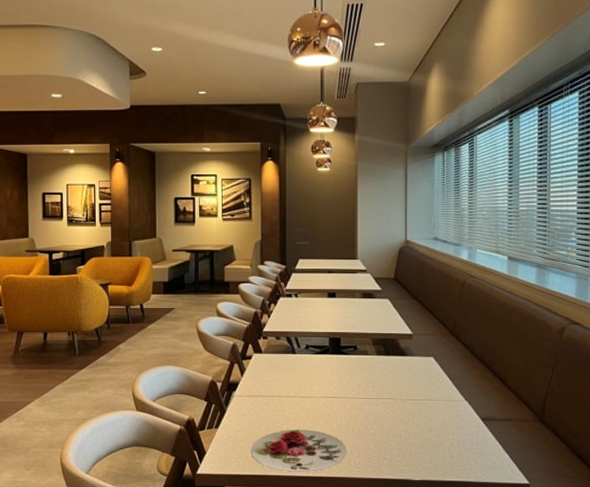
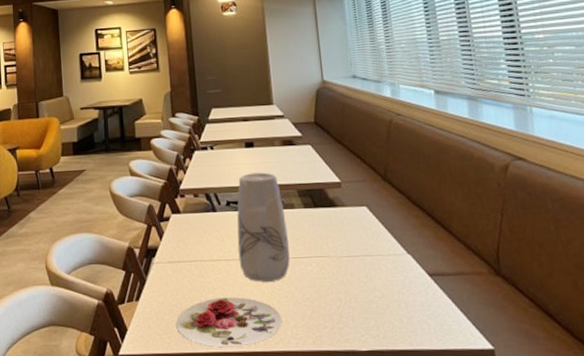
vase: none [313,321,359,418] -> present [237,172,290,282]

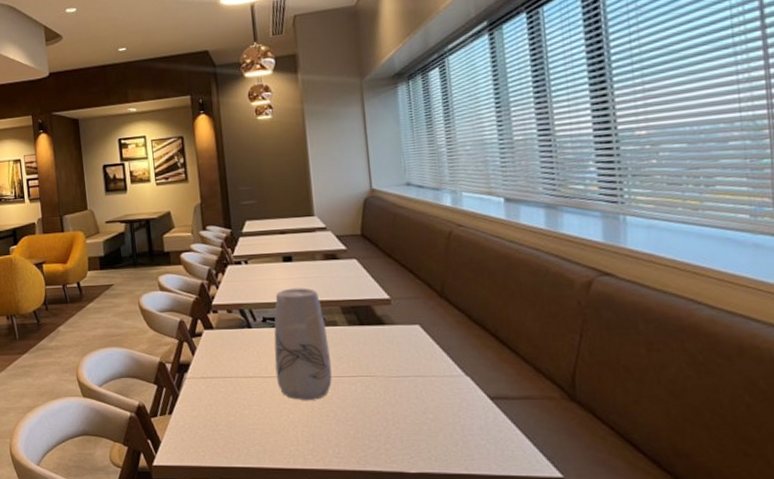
plate: present [175,297,282,349] -> none [210,414,323,464]

